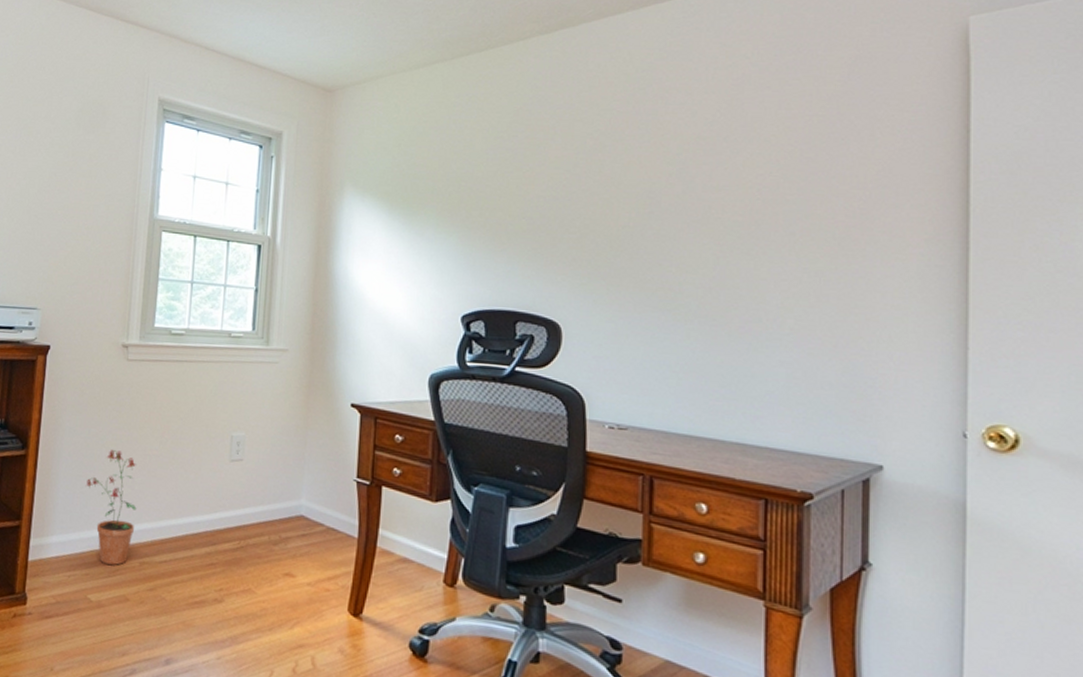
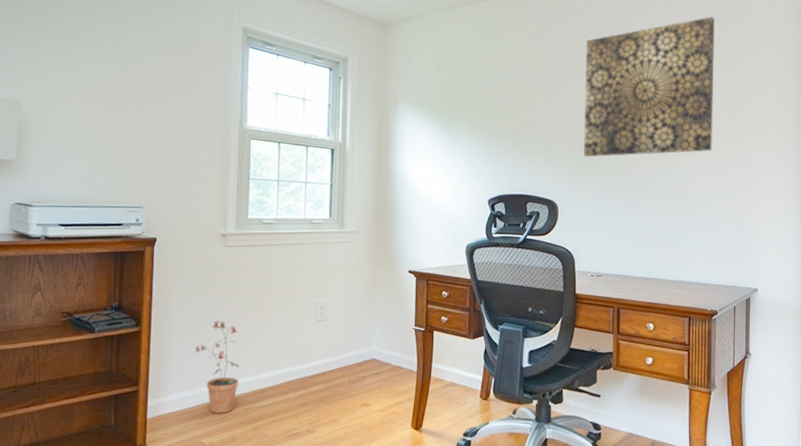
wall art: none [601,66,808,263] -> present [584,16,715,157]

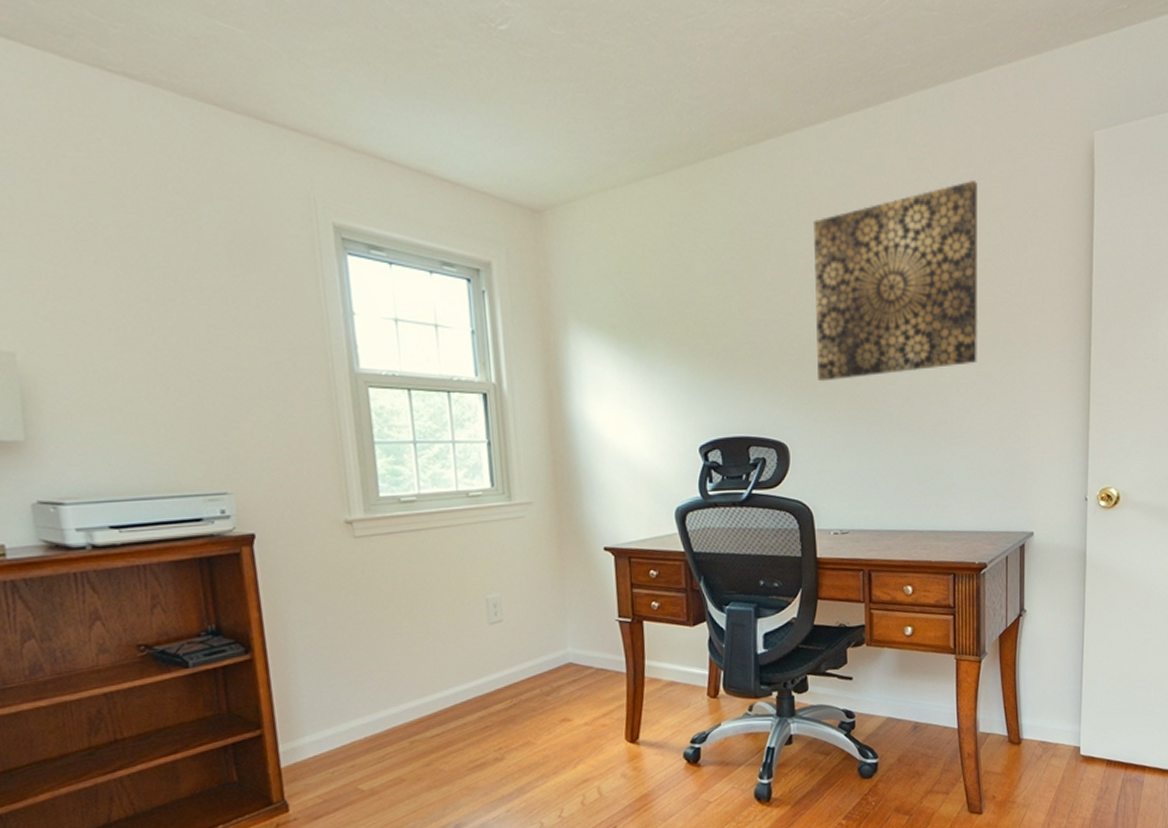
potted plant: present [194,321,240,413] -> none [332,635,397,752]

